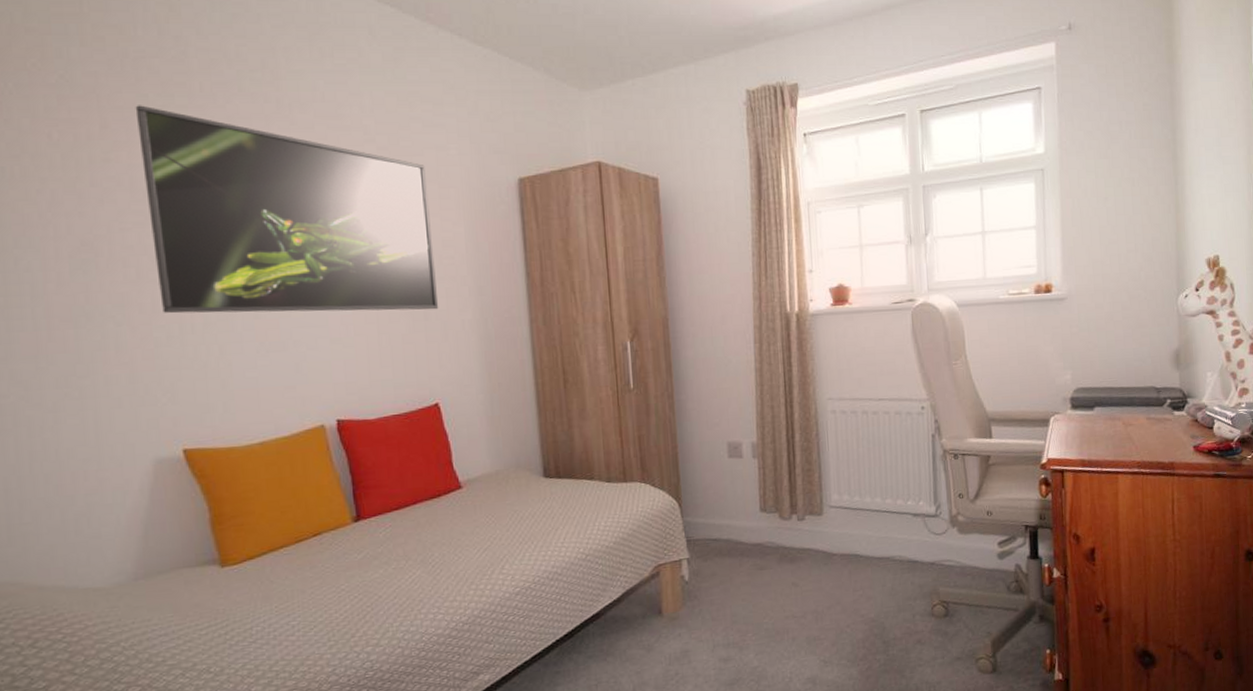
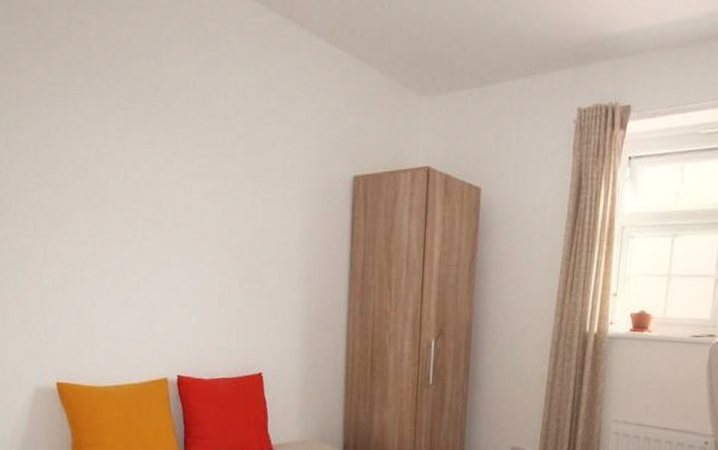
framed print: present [135,105,439,314] -> none [44,81,274,289]

